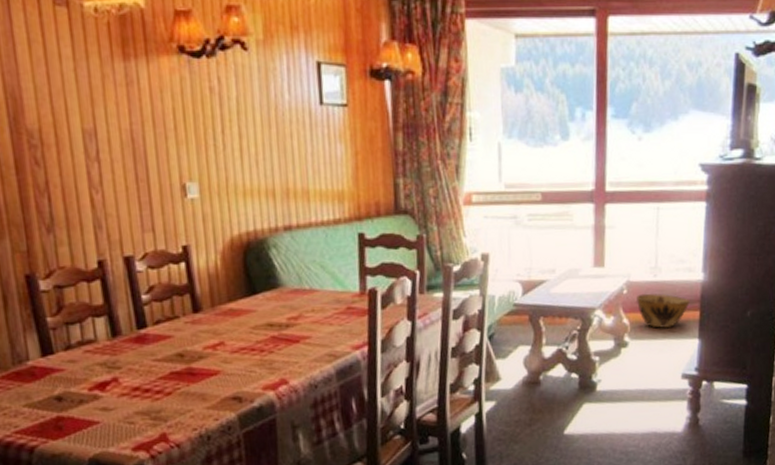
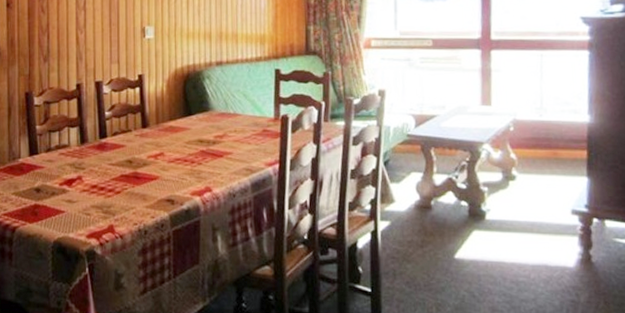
woven basket: present [637,293,690,329] -> none [523,131,577,166]

